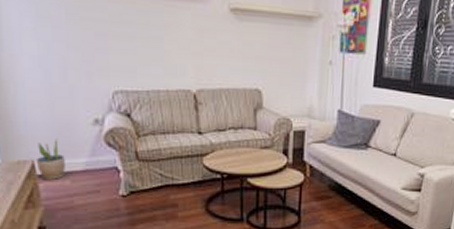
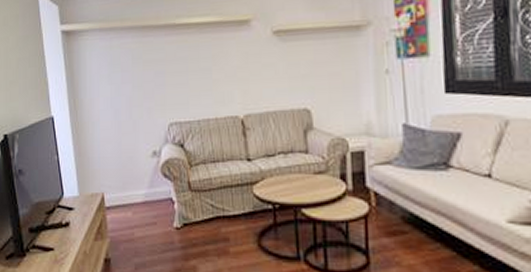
potted plant: present [35,138,66,179] -> none [105,171,128,211]

